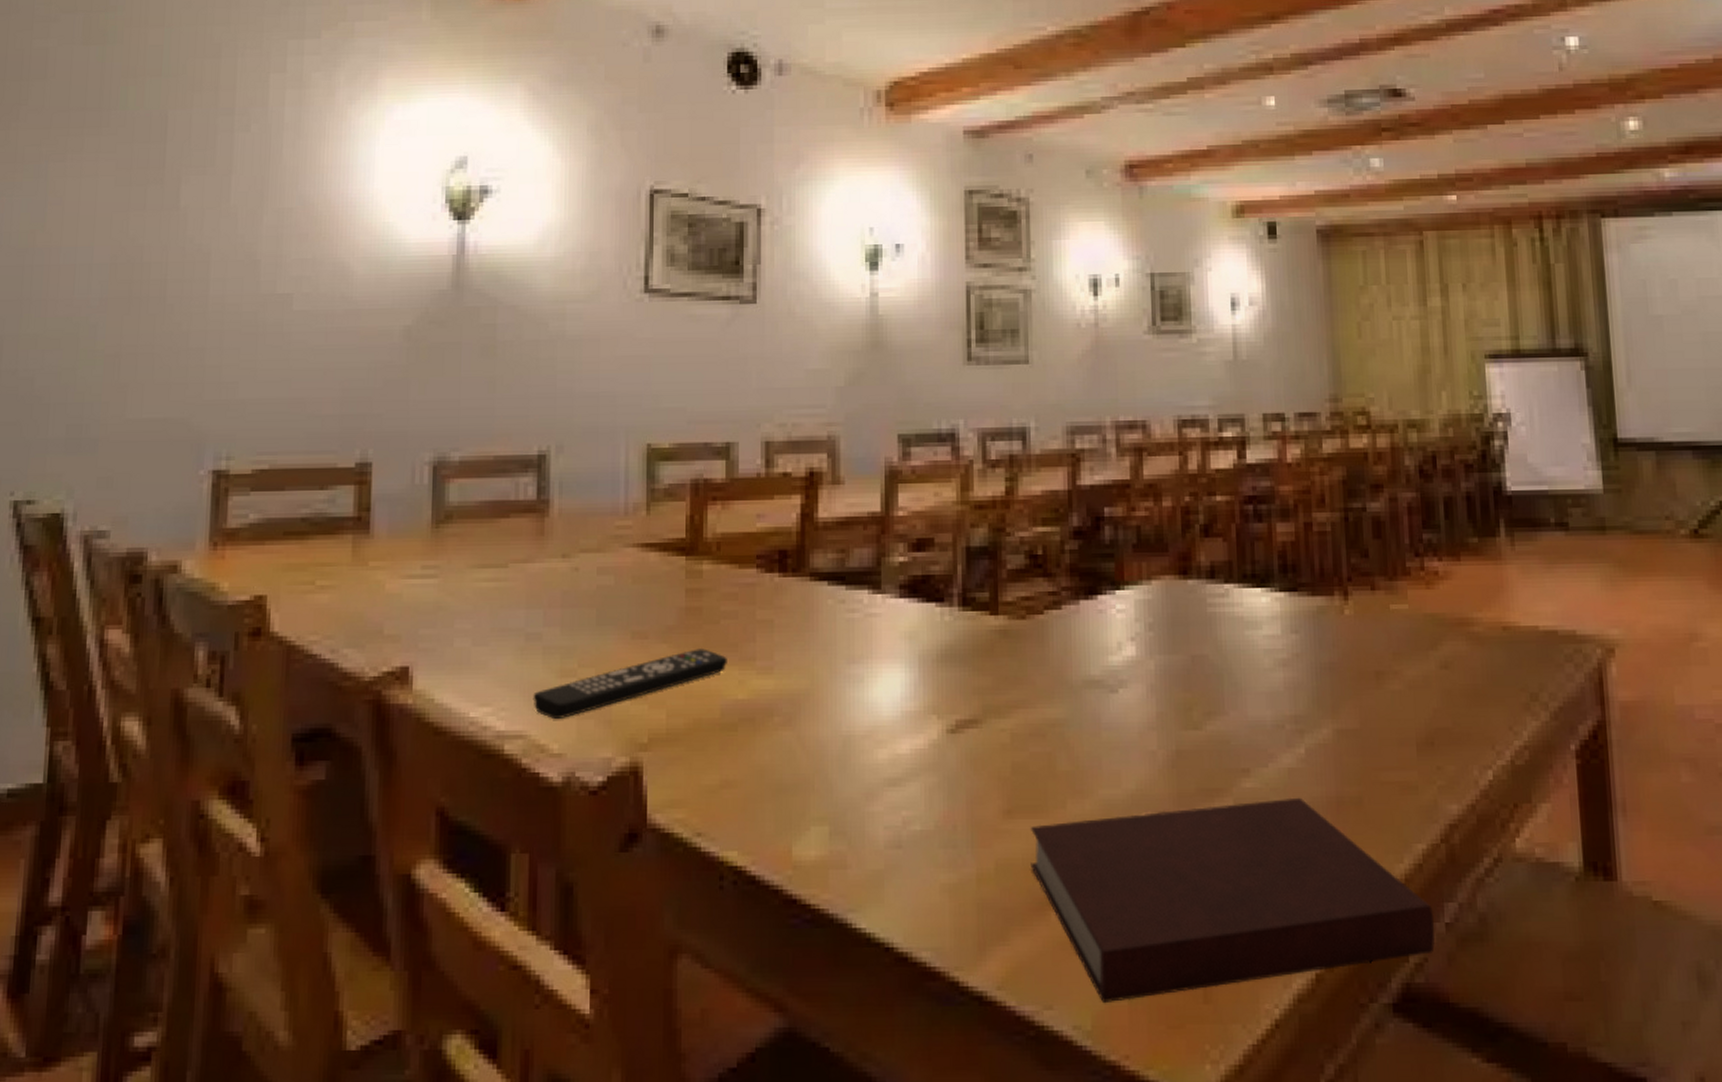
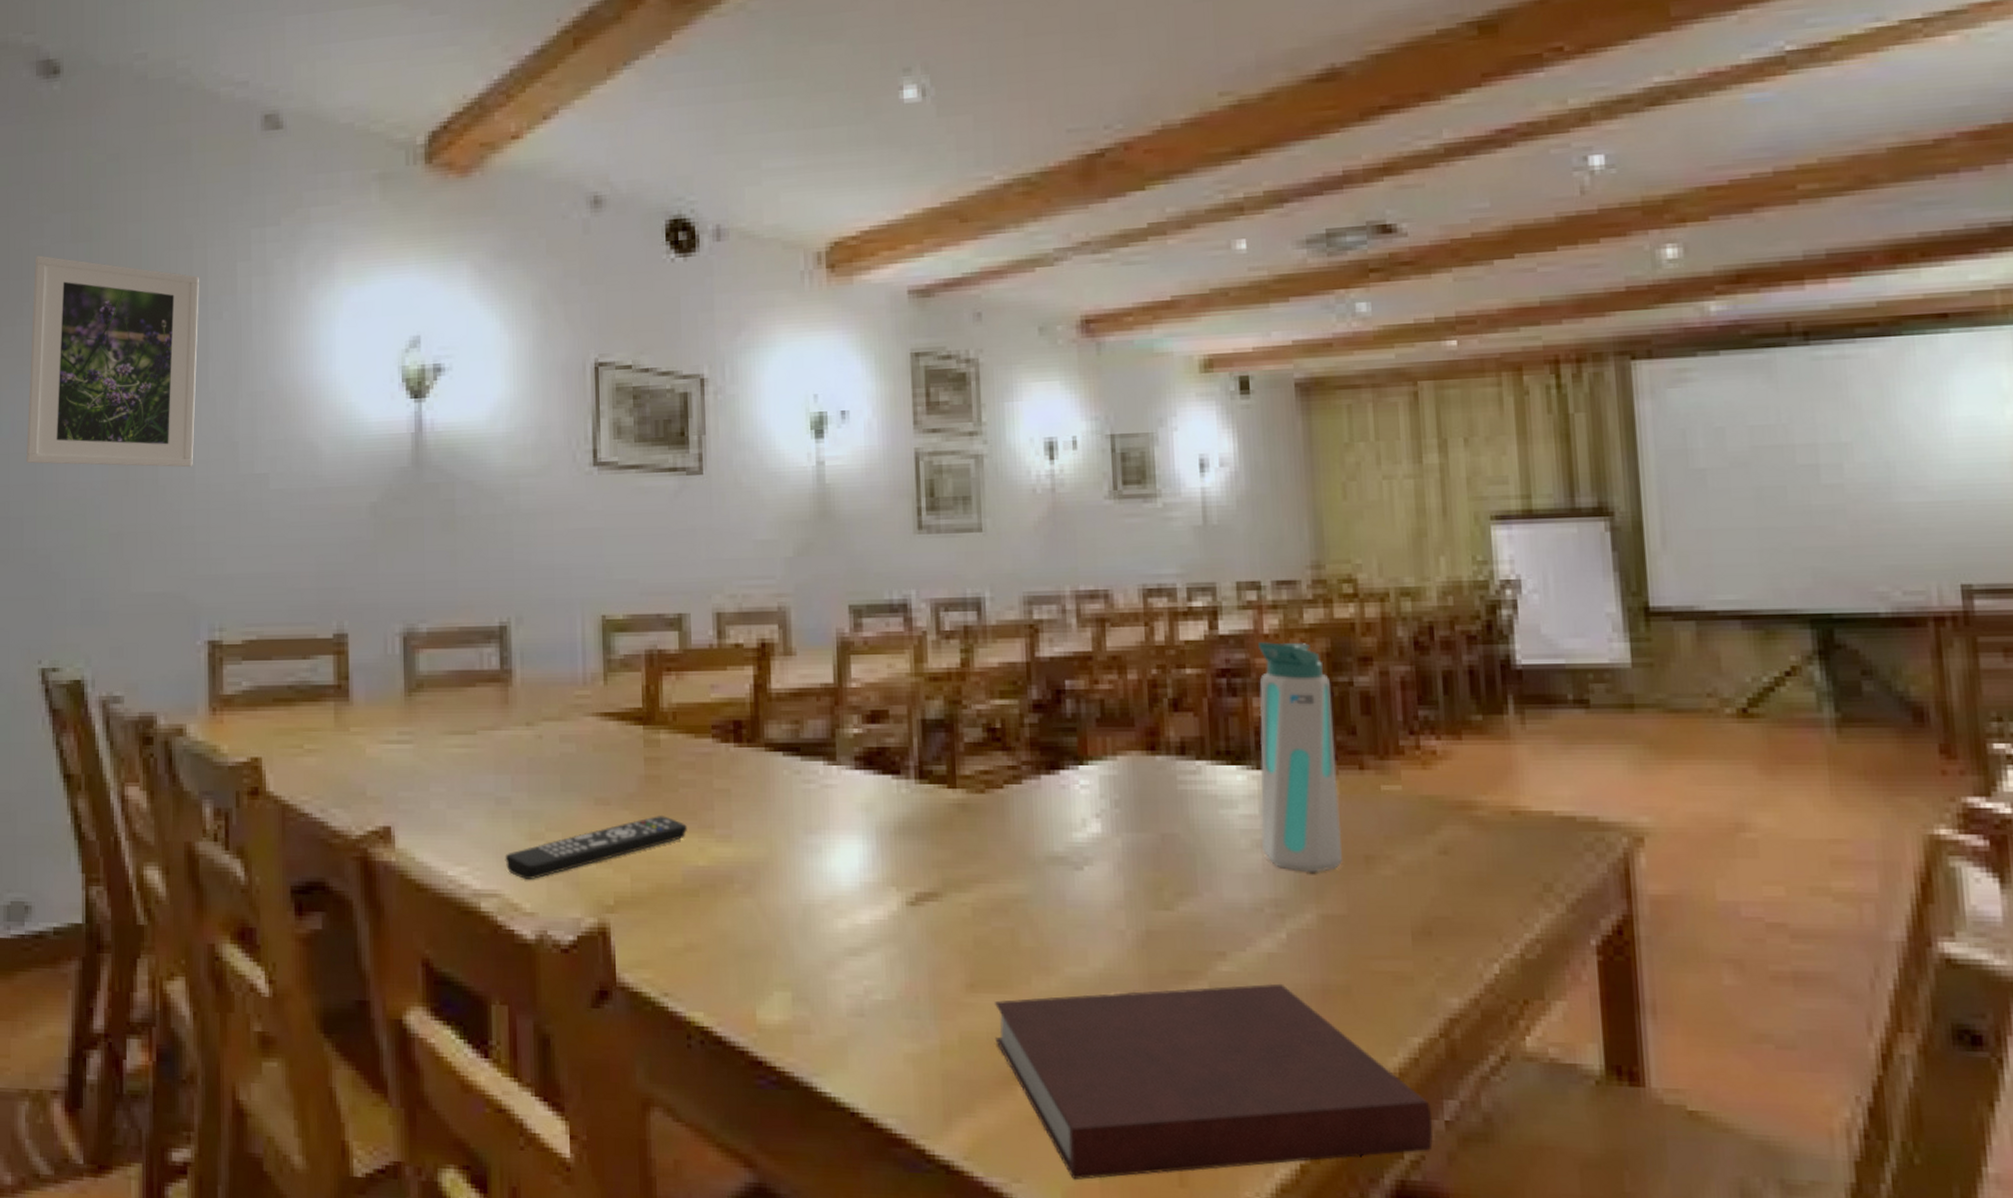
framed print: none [11,57,226,286] -> present [26,255,199,468]
water bottle: none [1282,470,1355,690] -> present [1258,642,1342,874]

